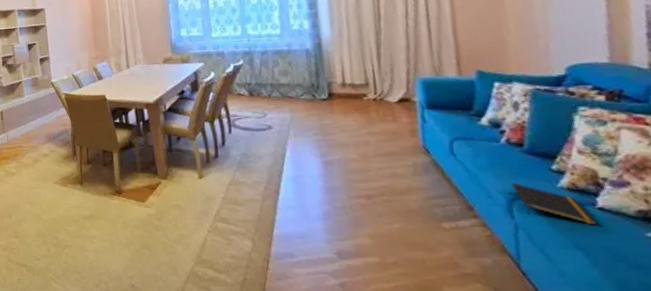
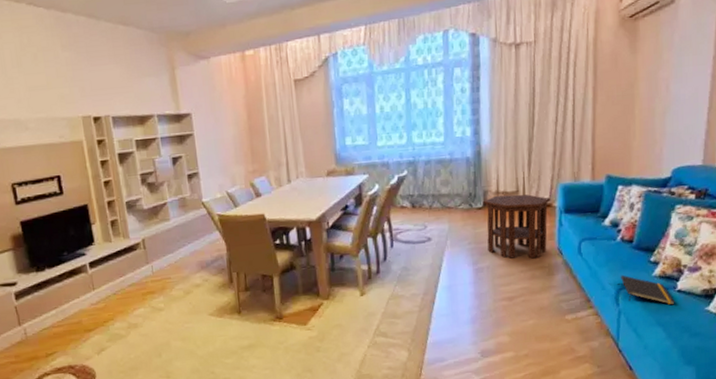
side table: none [328,87,410,156] -> present [484,194,551,259]

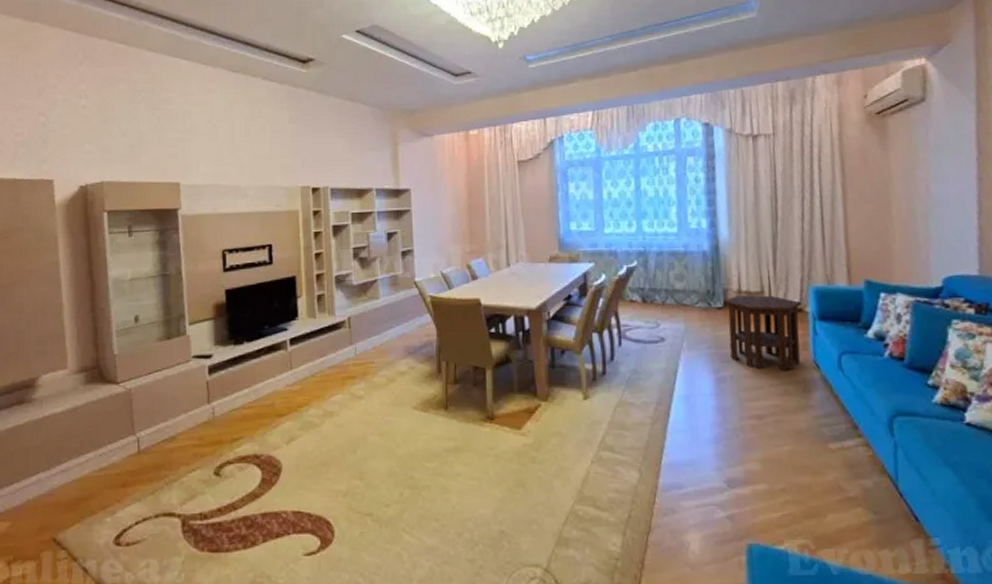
notepad: present [620,275,675,305] -> none [892,398,965,442]

